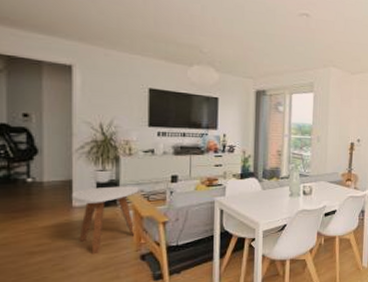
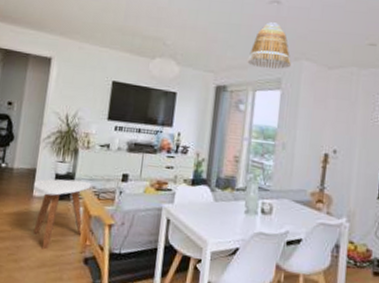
lamp shade: none [283,33,321,75] -> present [247,22,291,69]

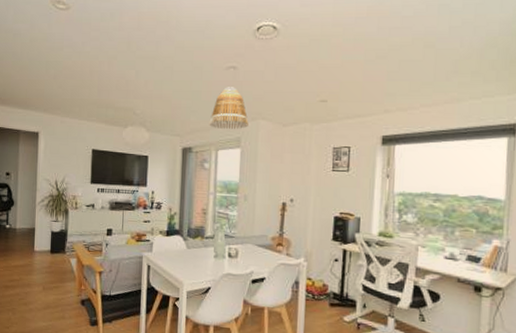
side table: present [33,178,92,250] -> none [34,235,82,295]

